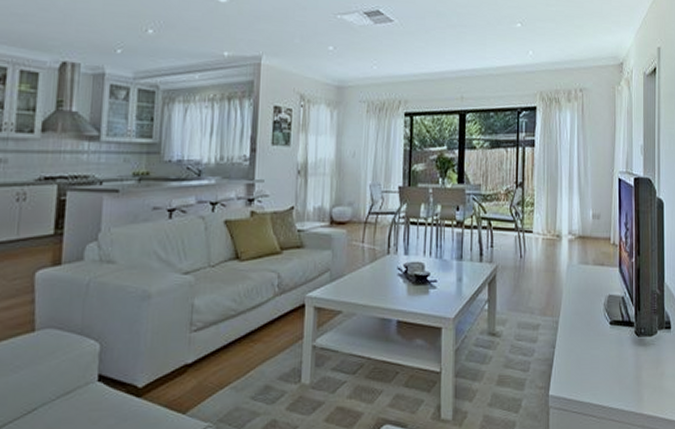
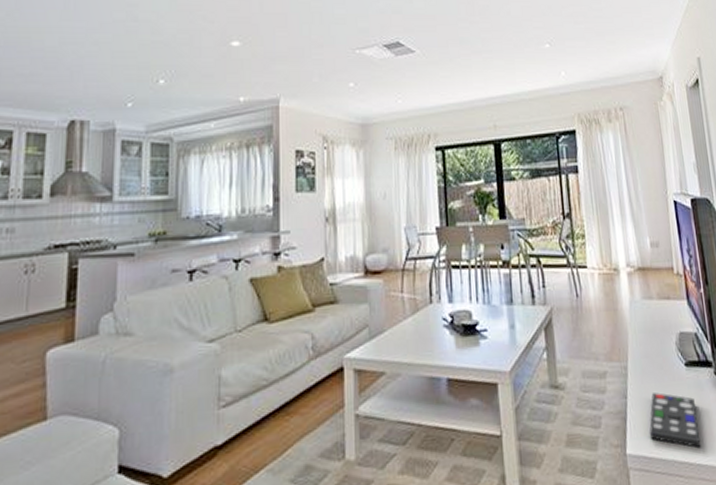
remote control: none [572,345,615,395] -> present [649,392,701,449]

